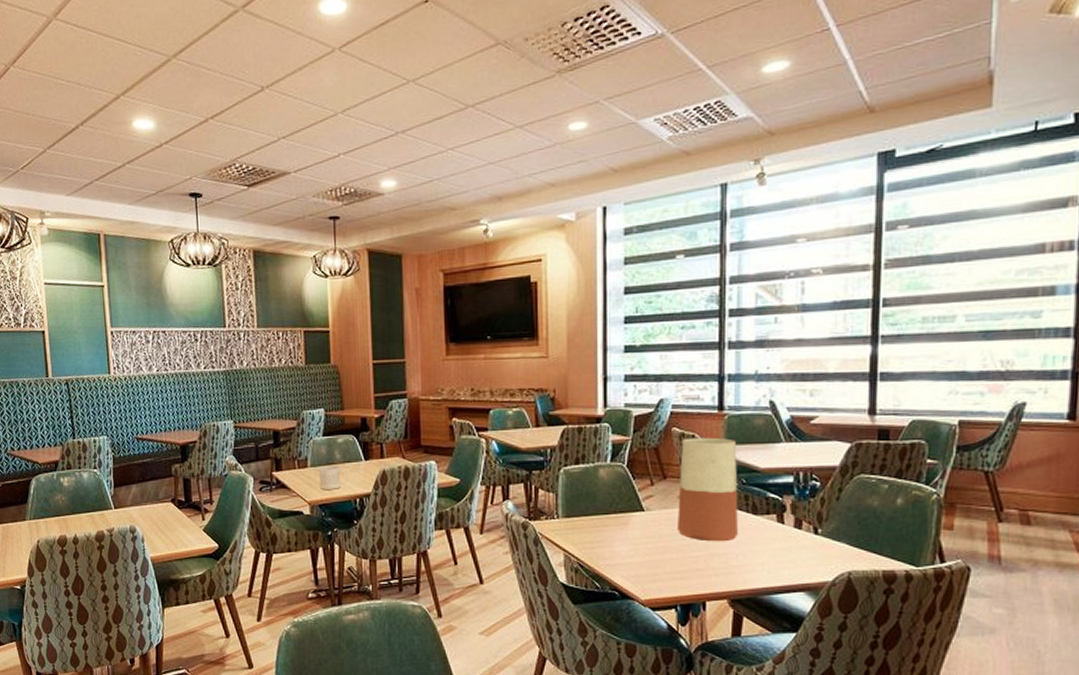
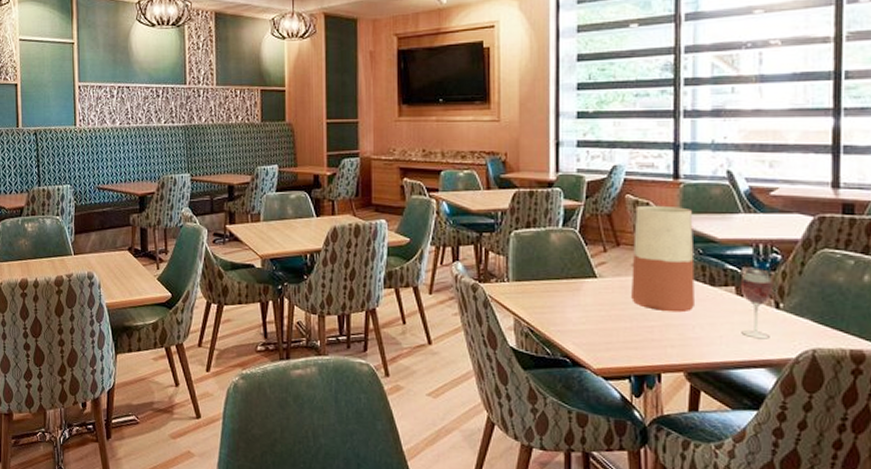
mug: present [318,466,348,491] -> none [270,221,299,245]
wineglass: none [781,496,813,564] -> present [740,269,774,339]

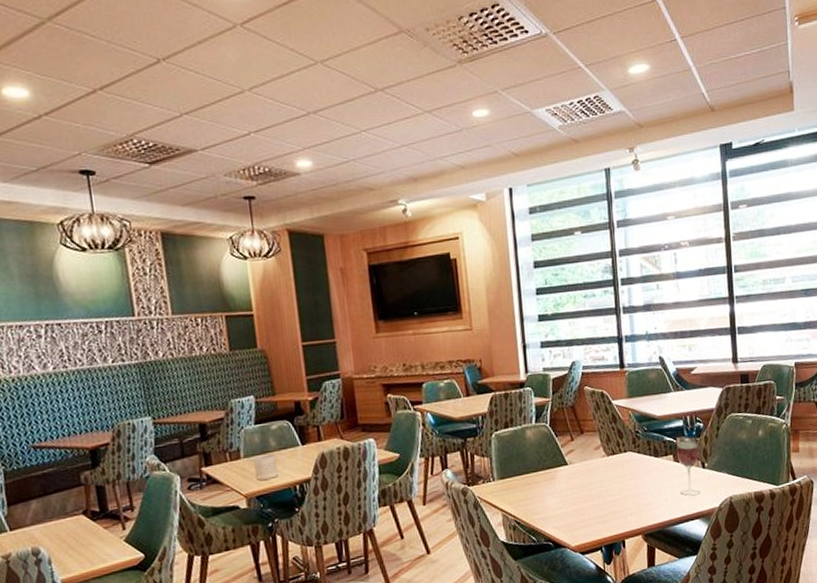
mug: none [270,221,299,245] -> present [252,453,285,481]
vase: present [631,205,695,311] -> none [593,392,645,486]

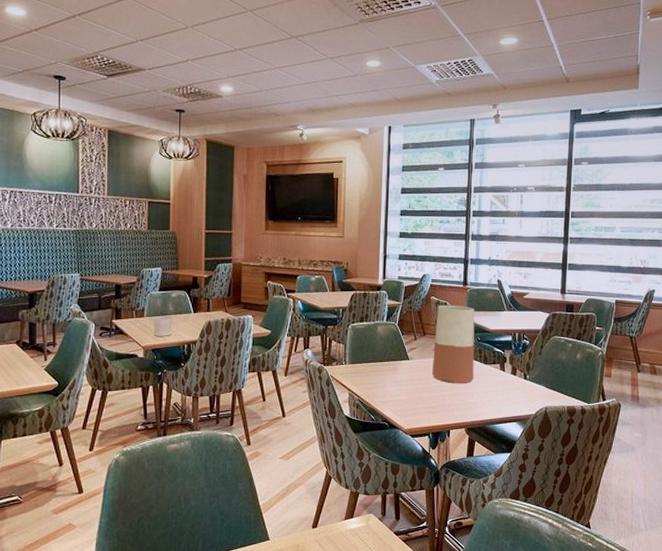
vase: none [593,392,645,486] -> present [432,305,475,383]
wineglass: present [676,437,700,496] -> none [502,351,524,401]

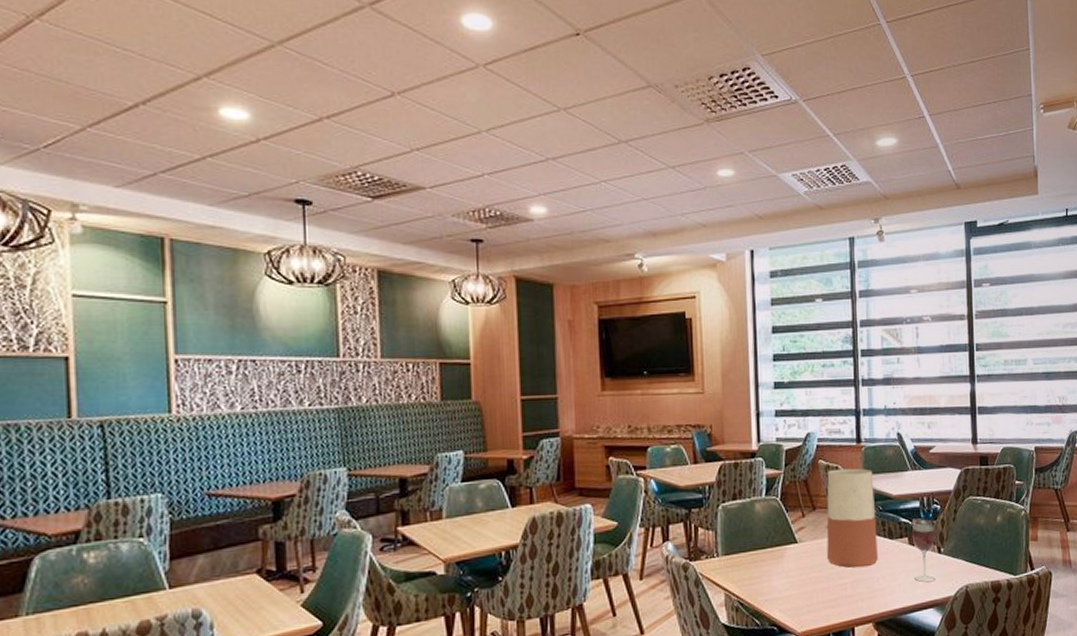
mug: present [153,316,178,337] -> none [455,515,491,545]
wineglass: none [502,351,524,401] -> present [911,519,936,583]

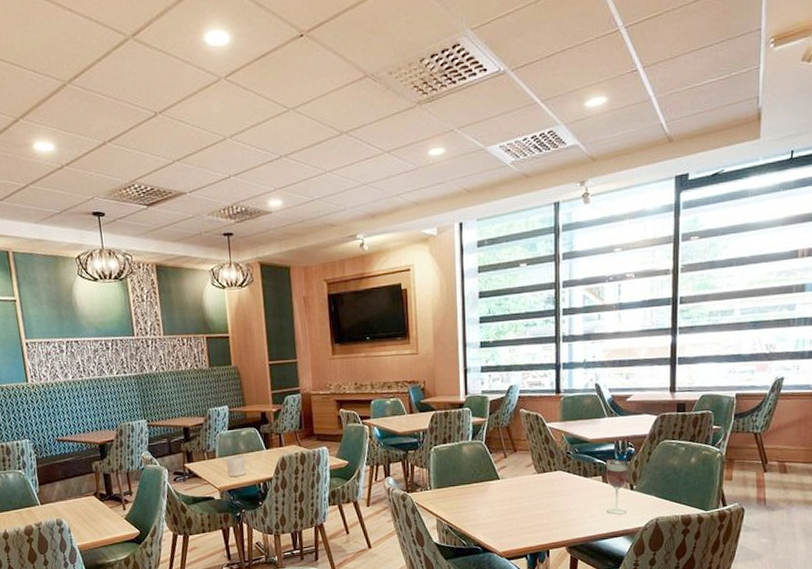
mug: none [455,515,491,545] -> present [225,455,252,478]
vase: present [826,468,878,568] -> none [526,416,573,501]

